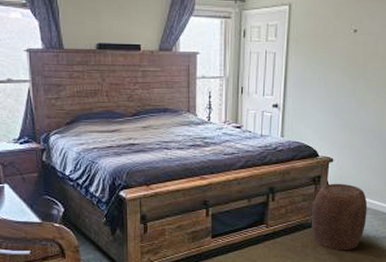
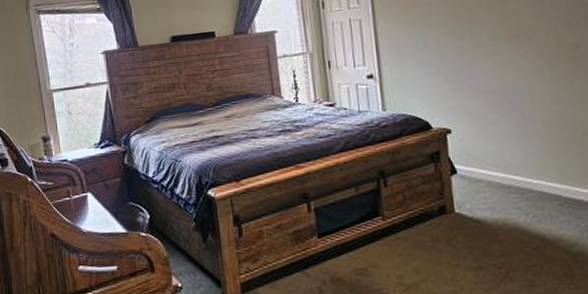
stool: present [311,183,368,251] -> none [435,157,510,243]

